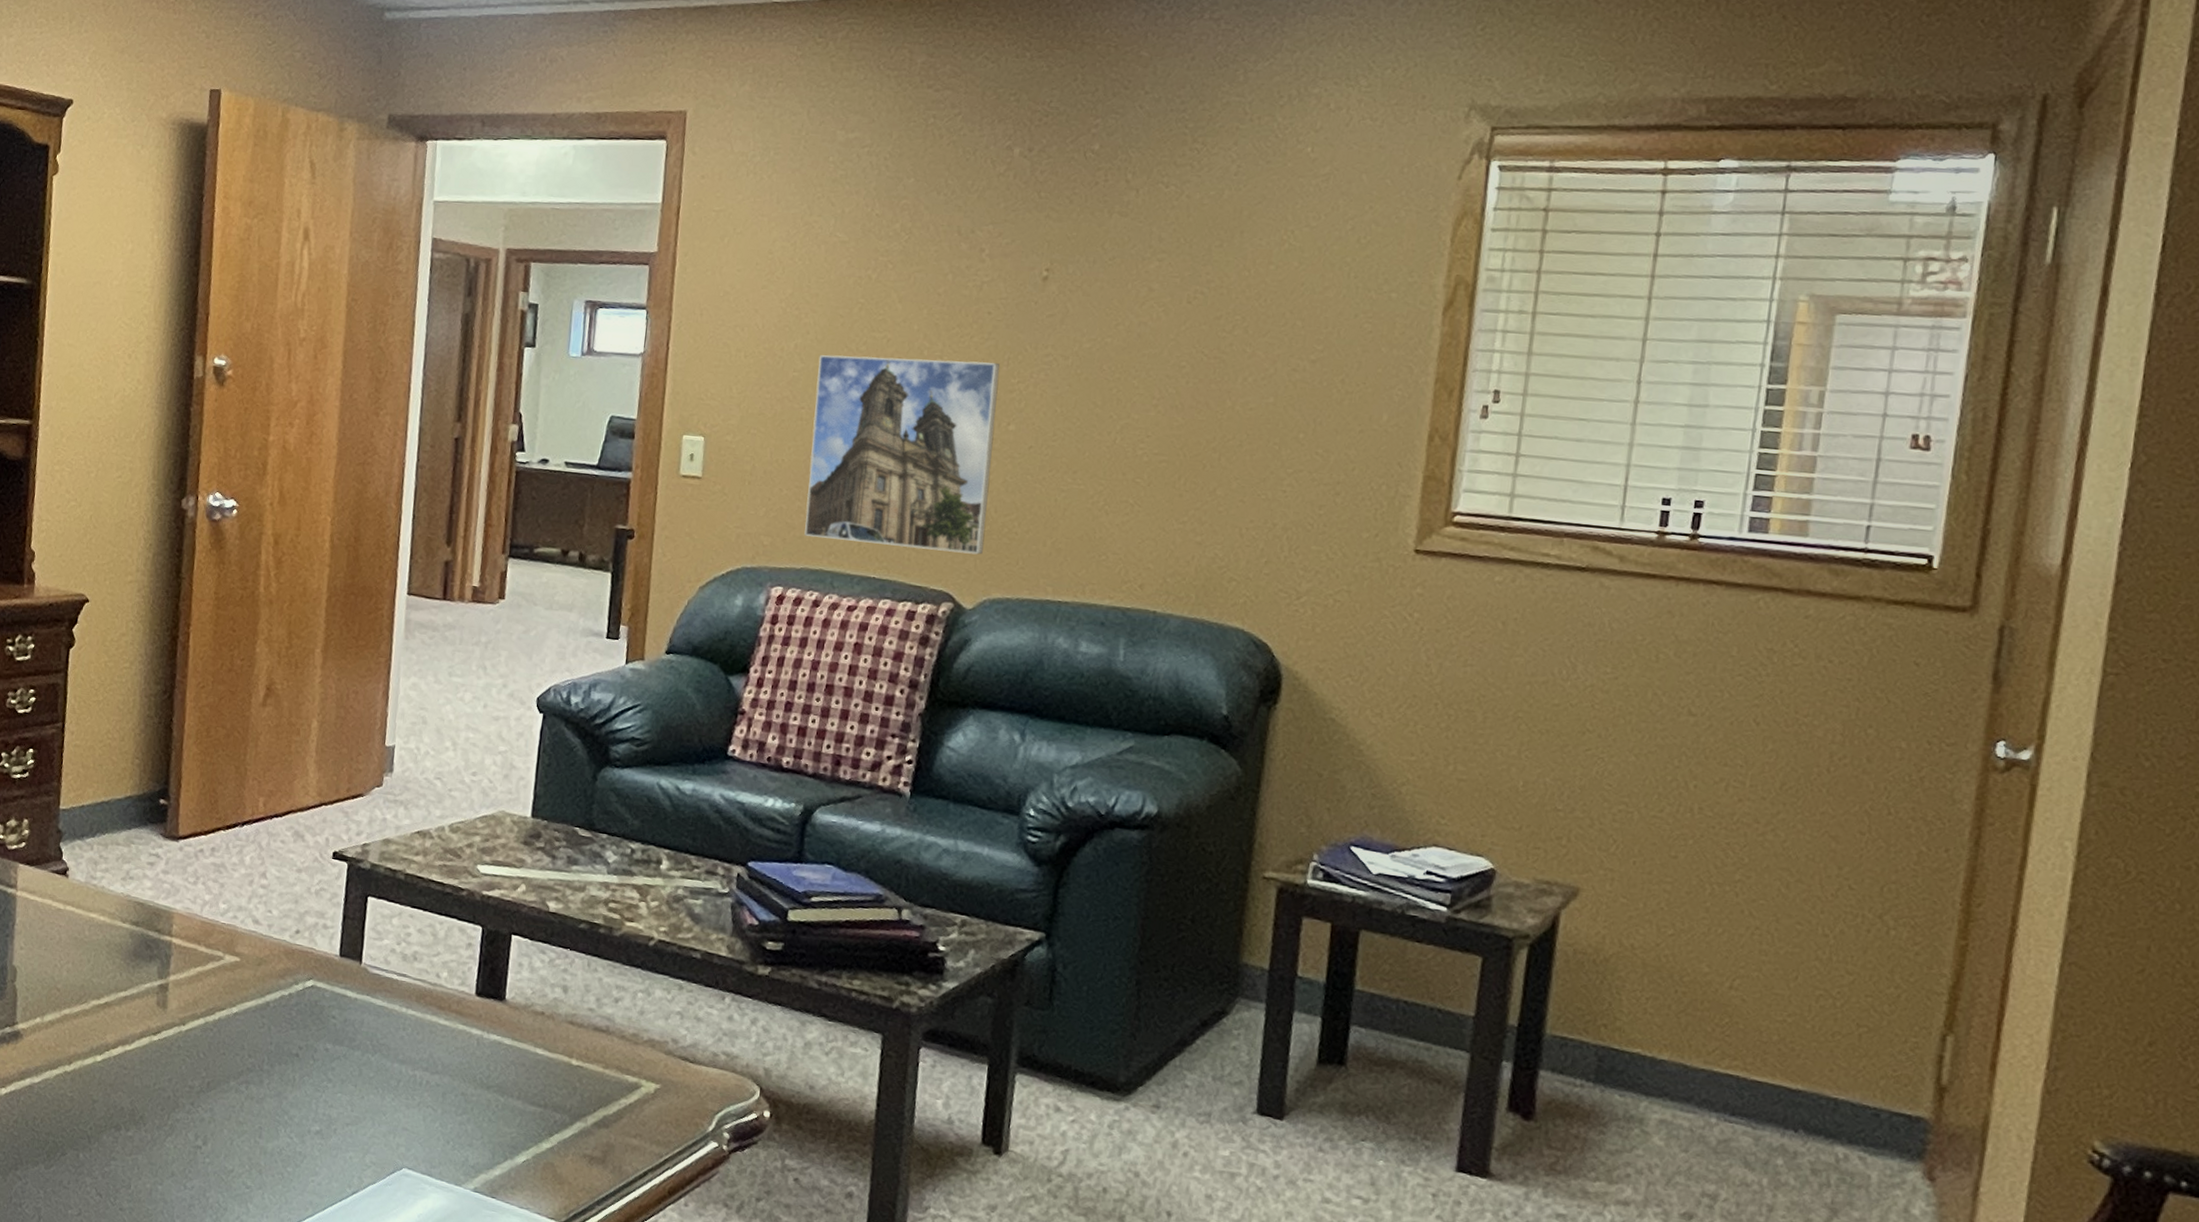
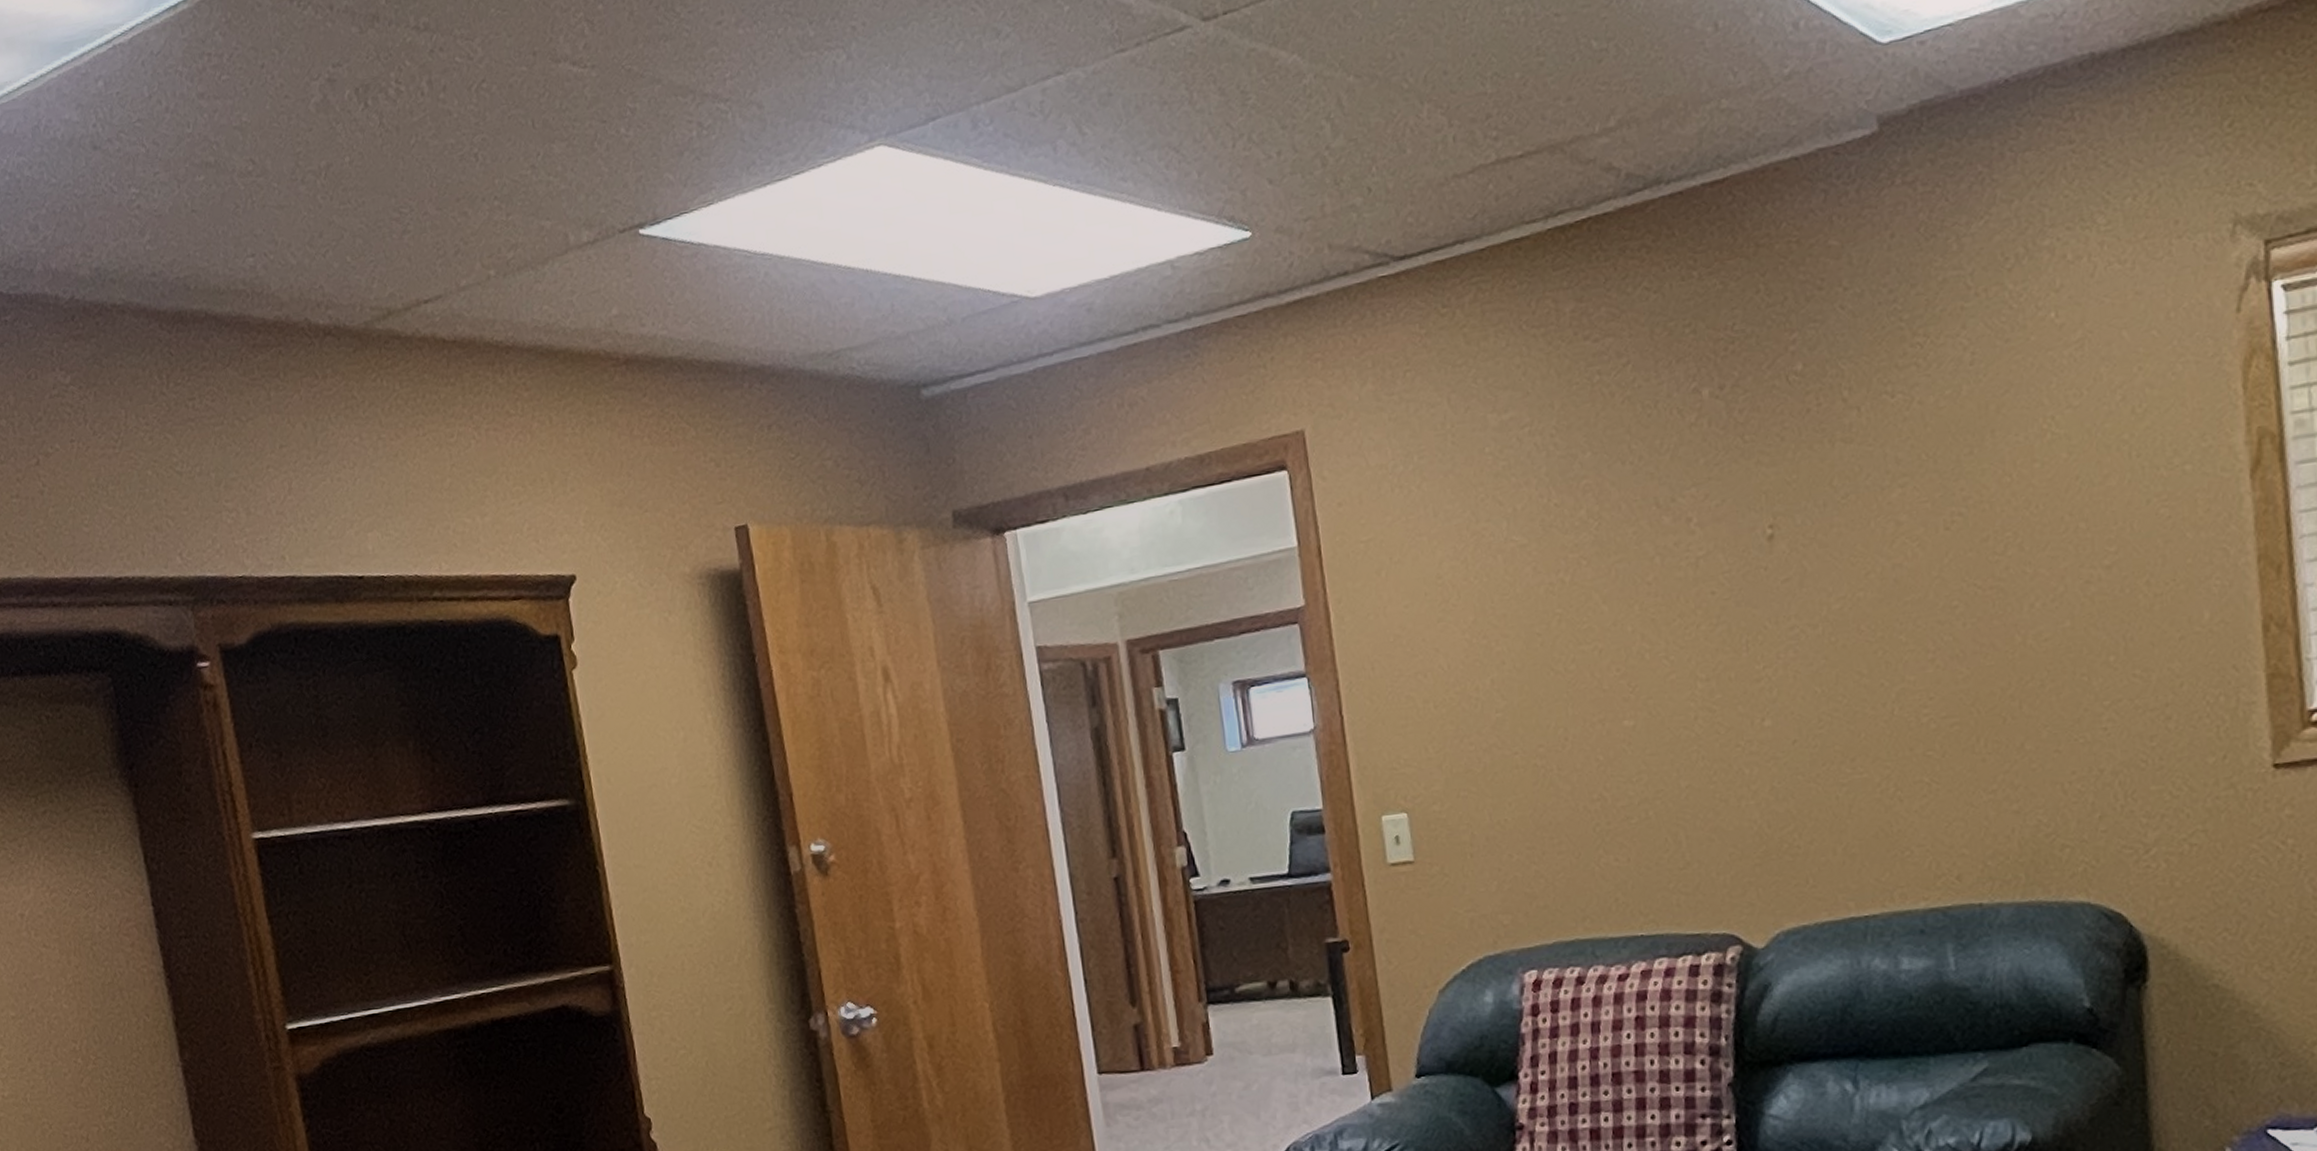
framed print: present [804,354,1000,555] -> none [1522,649,1764,904]

